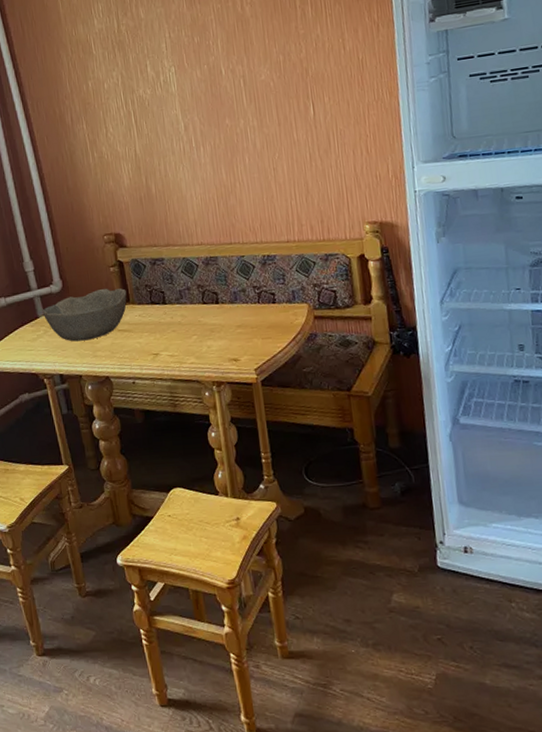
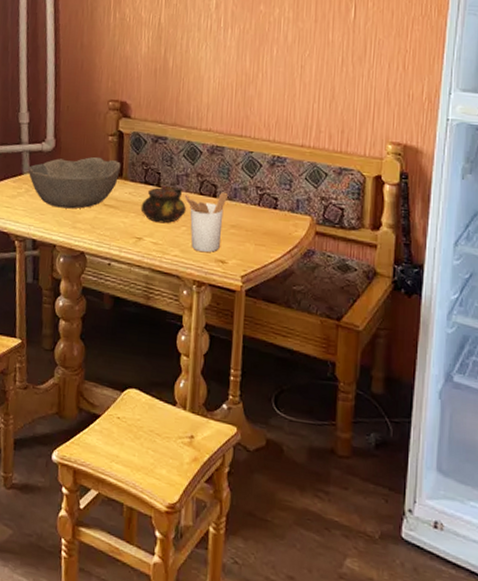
teapot: none [152,301,194,337] -> present [140,185,186,224]
utensil holder: none [189,297,231,356] -> present [184,192,228,253]

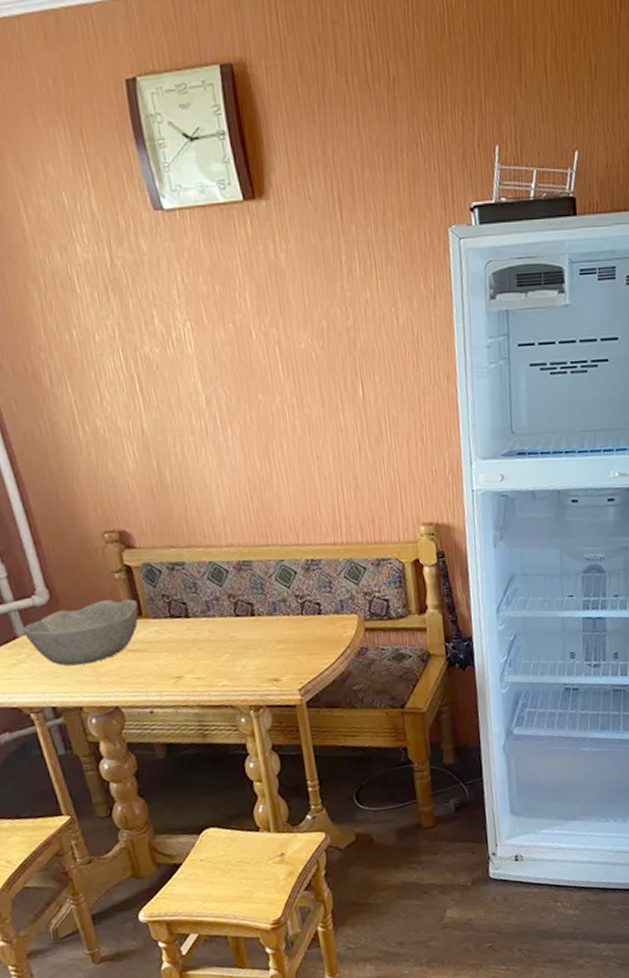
teapot: present [140,185,186,224] -> none [172,614,225,657]
utensil holder: present [184,192,228,253] -> none [218,608,270,676]

